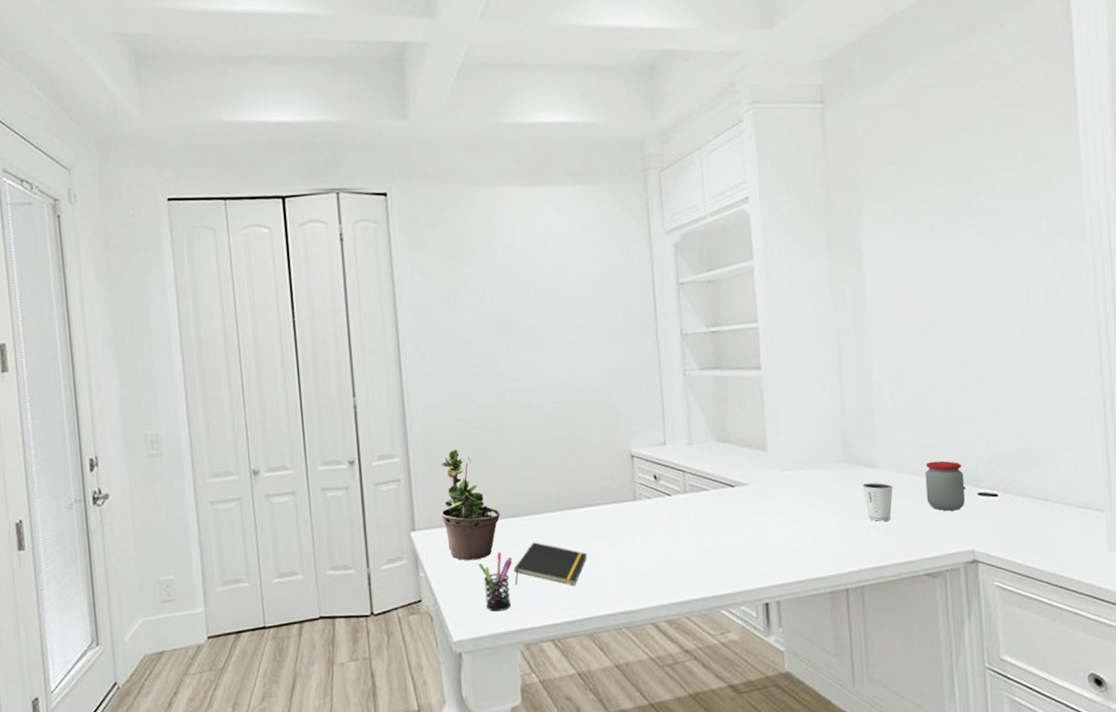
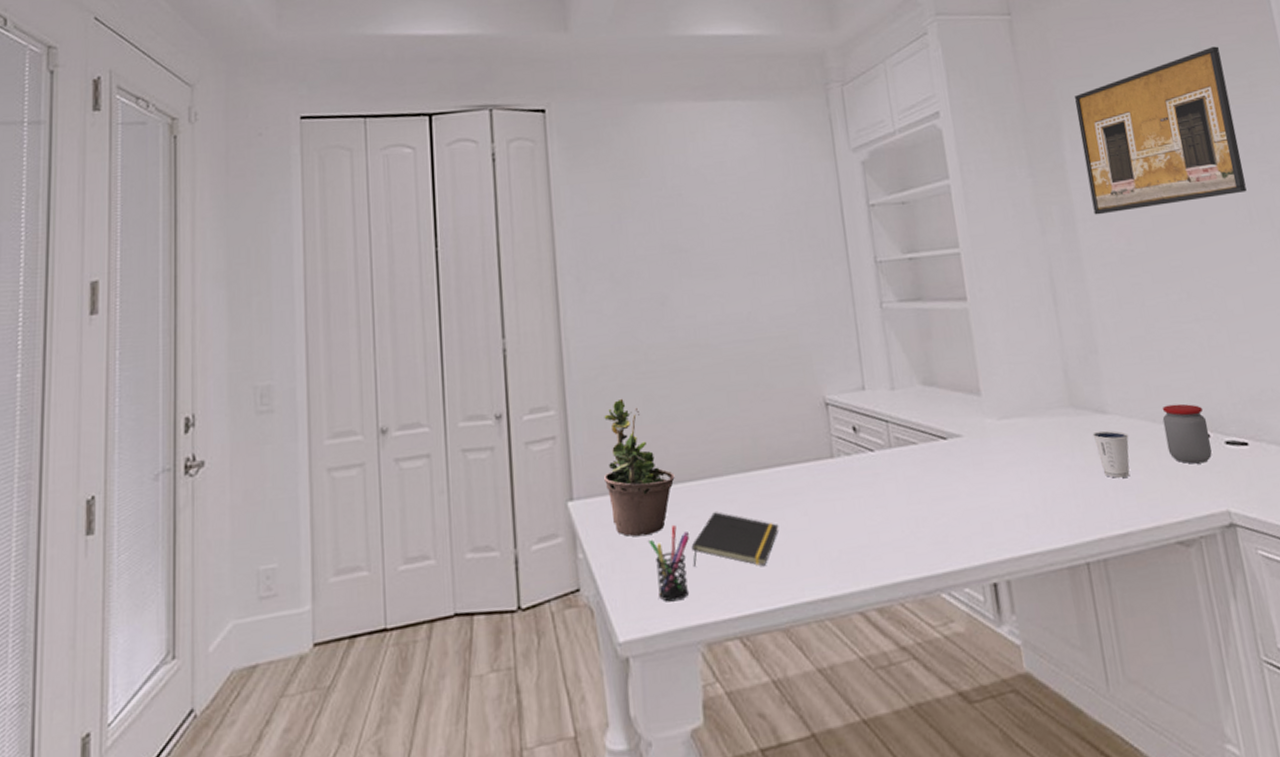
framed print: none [876,134,1028,295] -> present [1074,46,1247,215]

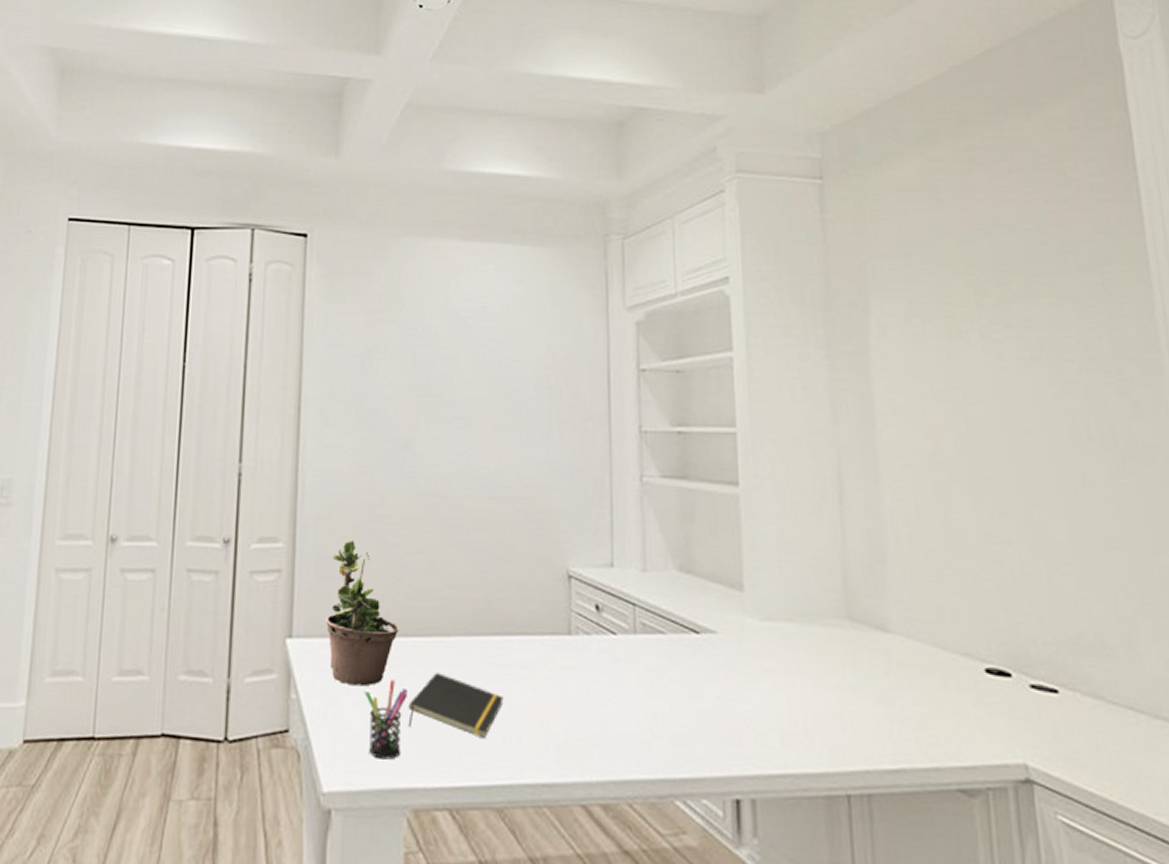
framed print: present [1074,46,1247,215] -> none [887,235,1087,410]
dixie cup: present [1093,430,1130,478] -> none [870,650,913,707]
jar: present [1162,403,1212,464] -> none [955,633,1013,705]

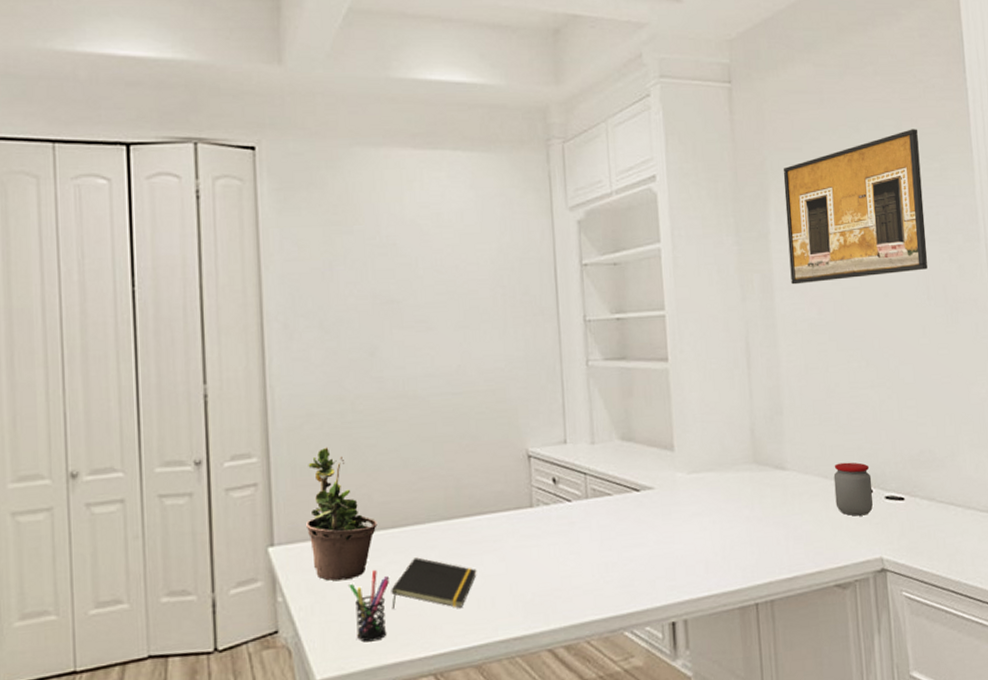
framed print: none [887,235,1087,410] -> present [783,129,928,285]
jar: none [955,633,1013,705] -> present [833,462,874,516]

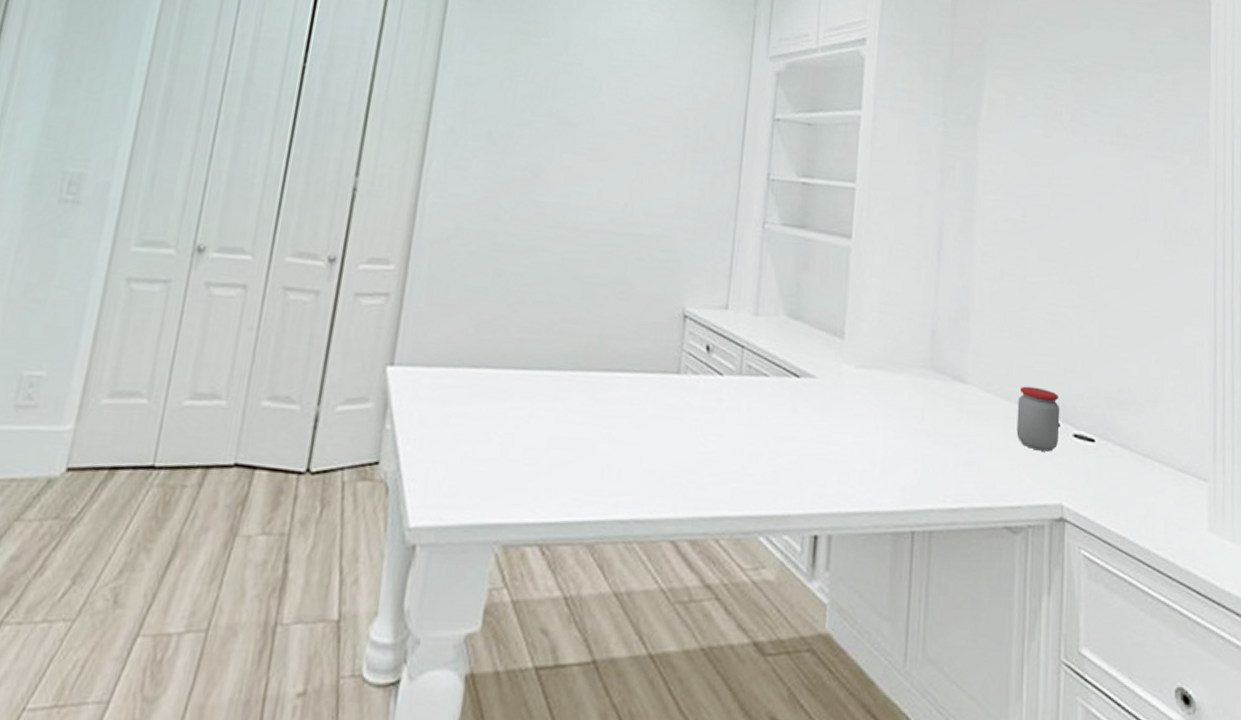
potted plant: present [306,447,377,581] -> none [432,266,509,419]
pen holder: present [349,570,389,642] -> none [463,413,510,494]
notepad: present [391,557,477,610] -> none [507,407,607,475]
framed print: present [783,129,928,285] -> none [997,35,1152,188]

